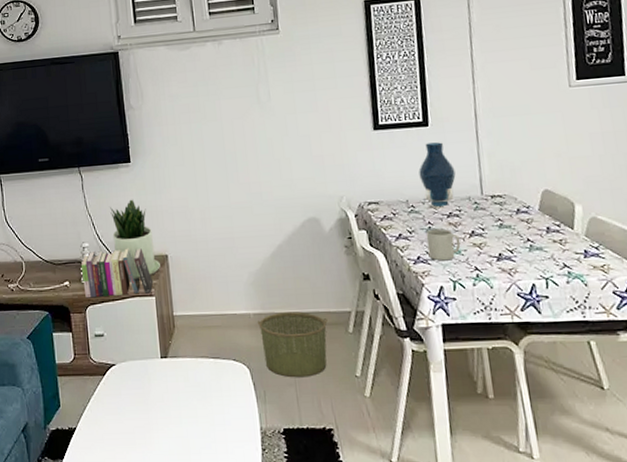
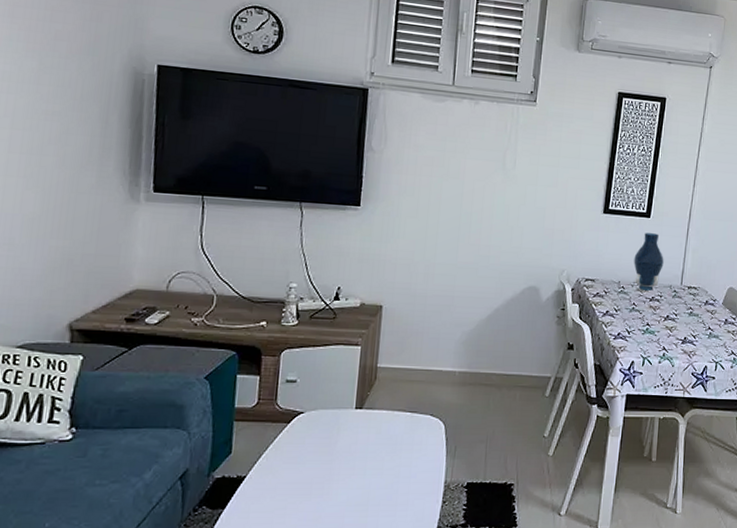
books: present [80,248,153,298] -> none [282,293,362,343]
planter: present [110,199,160,279] -> none [325,244,373,326]
basket: present [257,311,328,378] -> none [461,372,528,435]
mug: present [426,228,461,261] -> none [627,310,656,339]

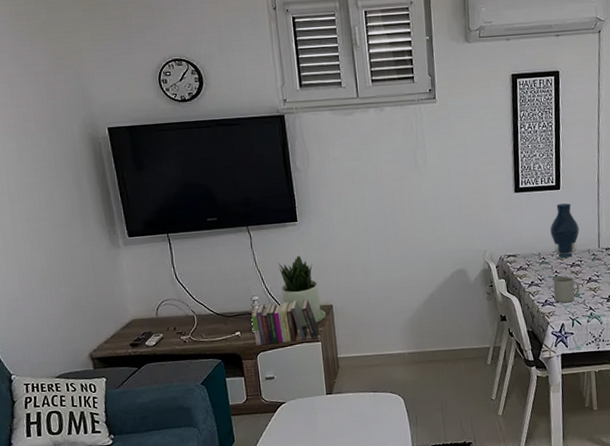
books: none [282,293,362,343] -> present [251,300,319,346]
planter: none [325,244,373,326] -> present [278,255,326,327]
mug: none [627,310,656,339] -> present [553,276,580,303]

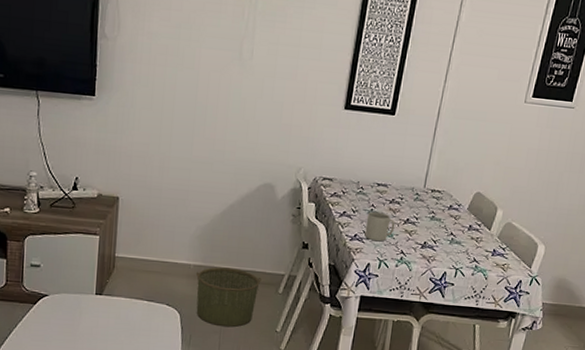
books: present [251,300,319,346] -> none [25,182,99,232]
planter: present [278,255,326,327] -> none [63,134,110,216]
basket: none [411,349,470,404] -> present [195,267,262,327]
vase: present [550,203,579,258] -> none [374,131,408,192]

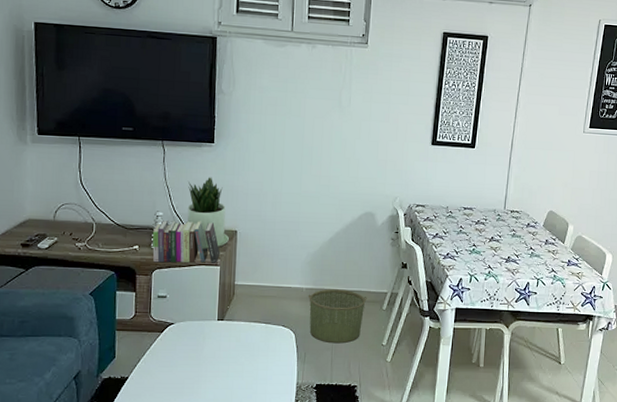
books: none [25,182,99,232] -> present [152,221,220,263]
planter: none [63,134,110,216] -> present [187,177,229,249]
mug: present [364,211,395,242] -> none [456,232,482,259]

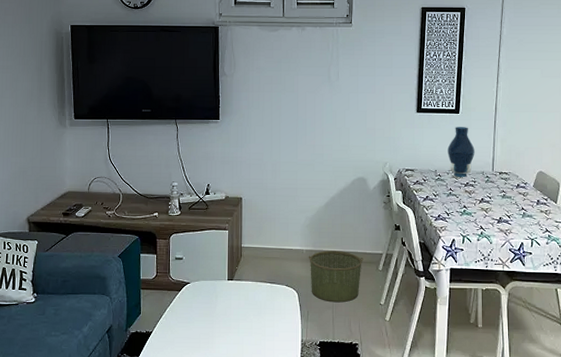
books: present [152,221,220,263] -> none [169,189,227,228]
planter: present [187,177,229,249] -> none [198,150,235,214]
vase: none [460,162,488,215] -> present [447,127,475,177]

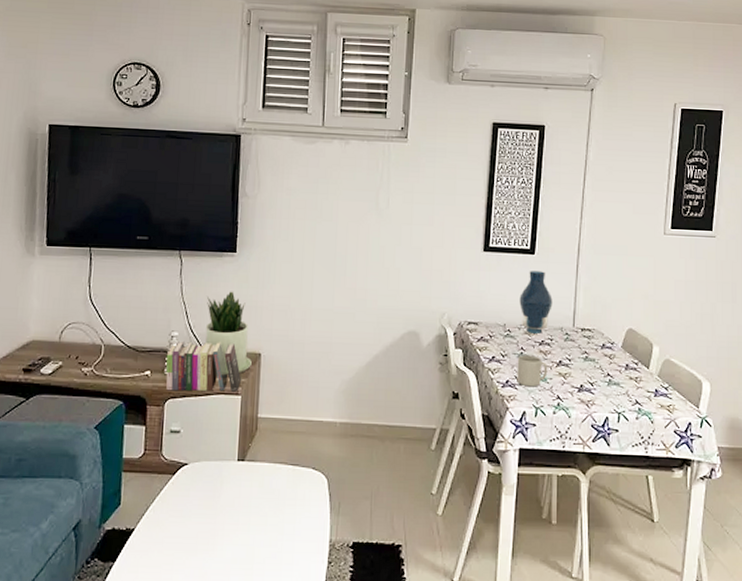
books: none [169,189,227,228] -> present [165,342,241,392]
planter: none [198,150,235,214] -> present [205,291,252,375]
basket: present [308,250,363,303] -> none [342,423,412,492]
mug: none [447,194,472,220] -> present [517,355,548,387]

